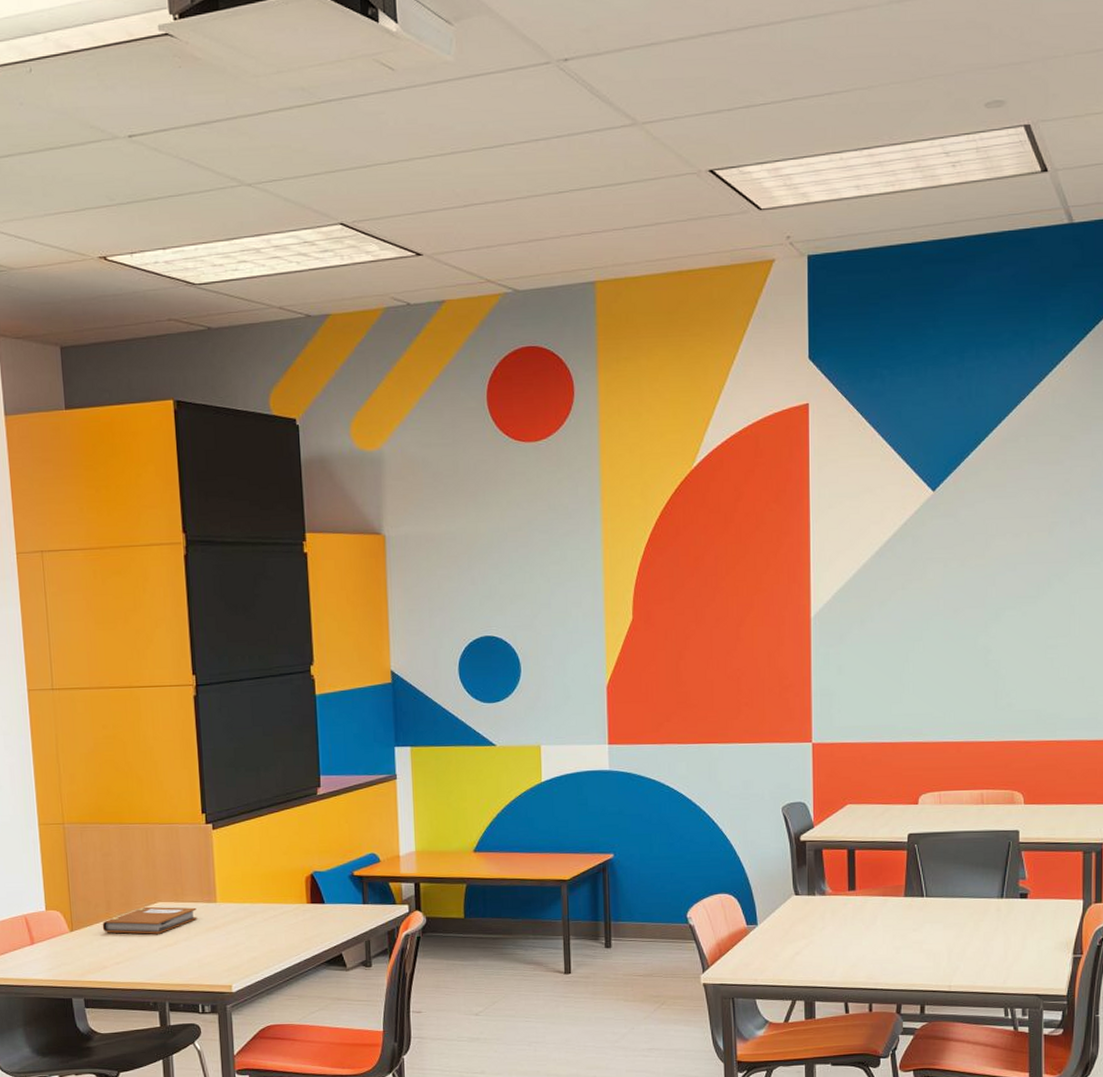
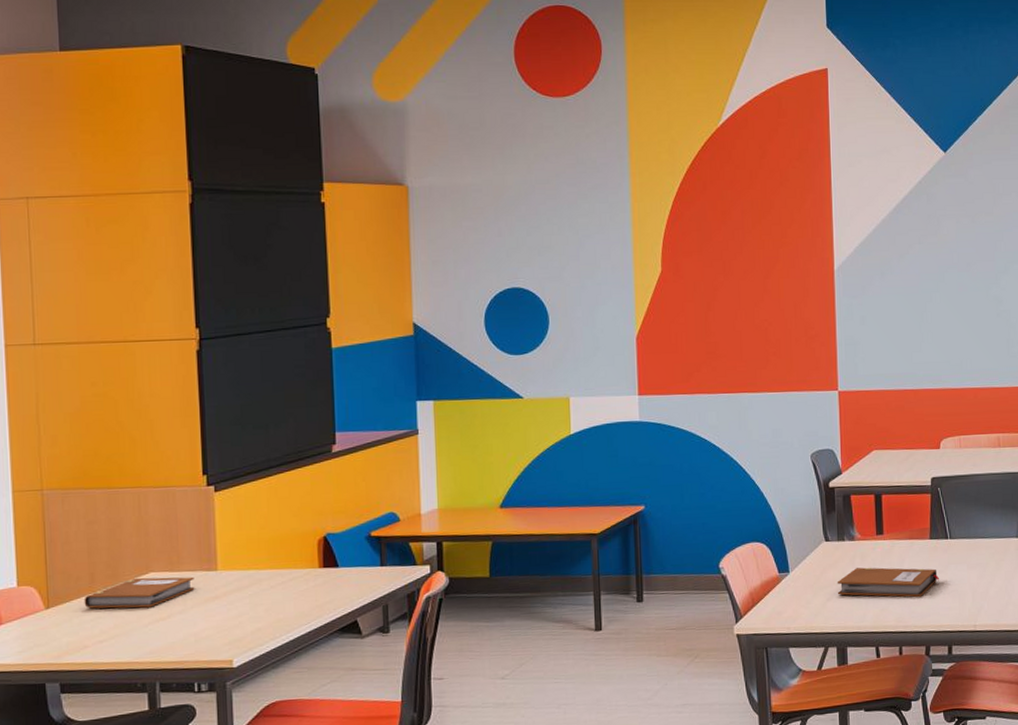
notebook: none [806,922,914,955] -> present [837,567,940,598]

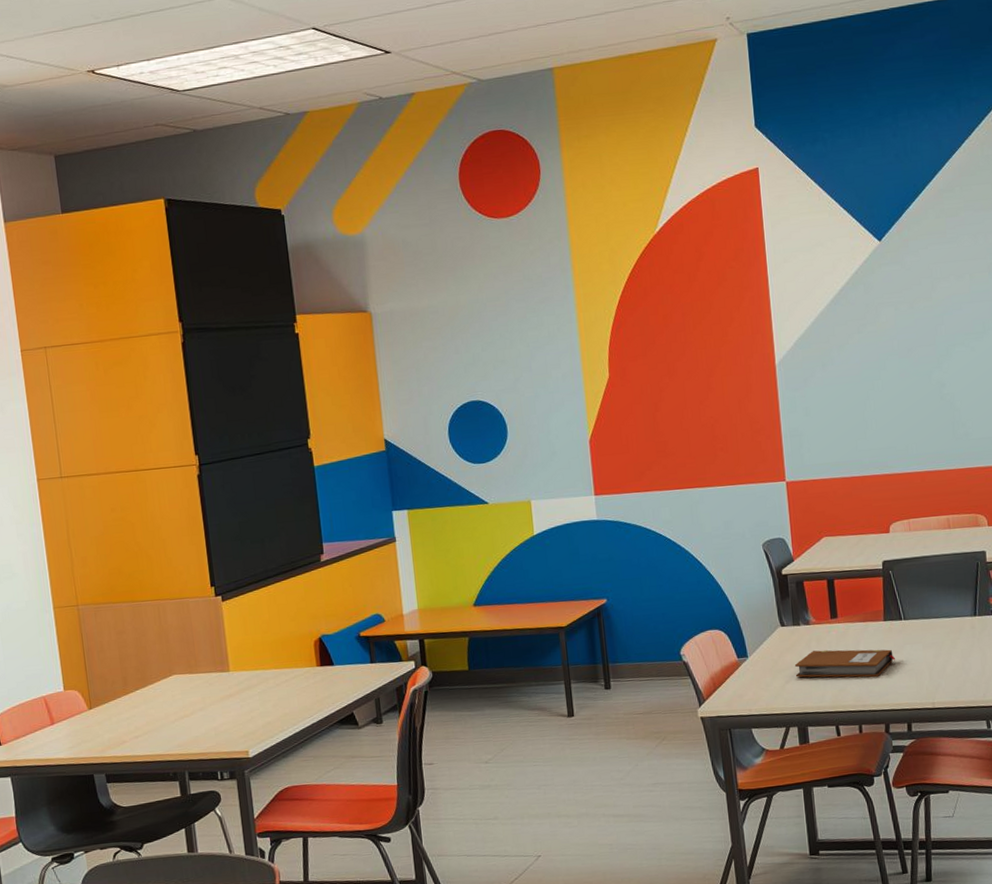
notebook: present [84,576,195,609] -> none [119,677,212,708]

